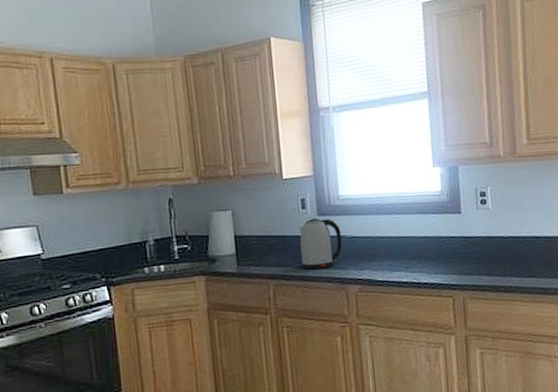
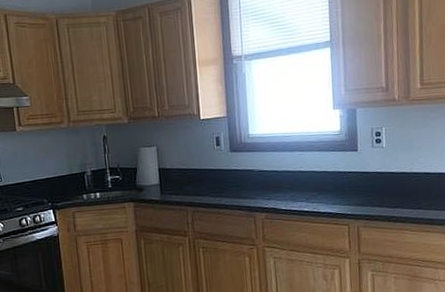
kettle: present [299,218,343,270] -> none [214,154,252,199]

